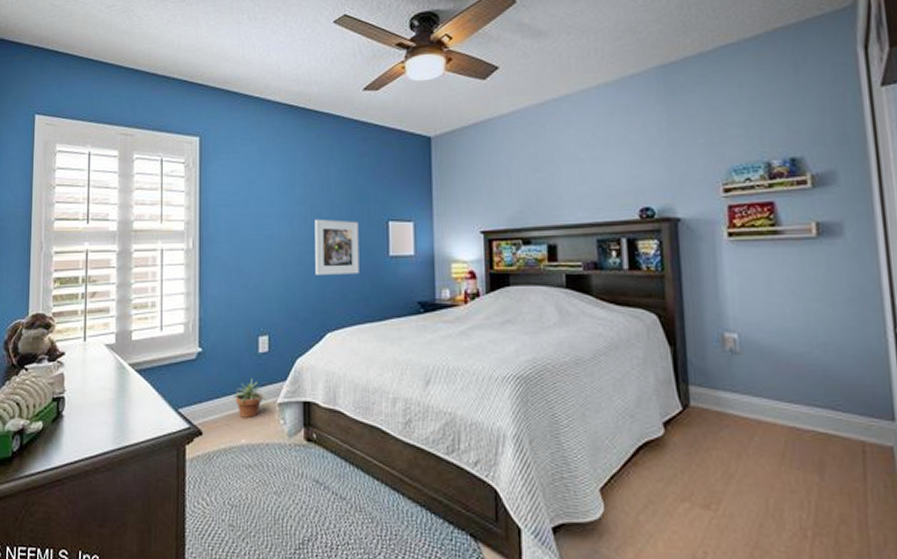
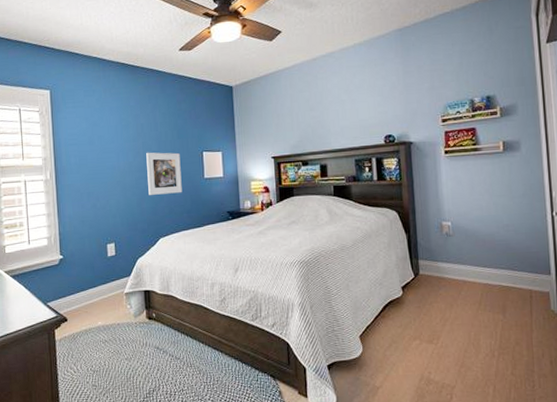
potted plant: present [233,379,266,418] -> none [90,276,115,306]

